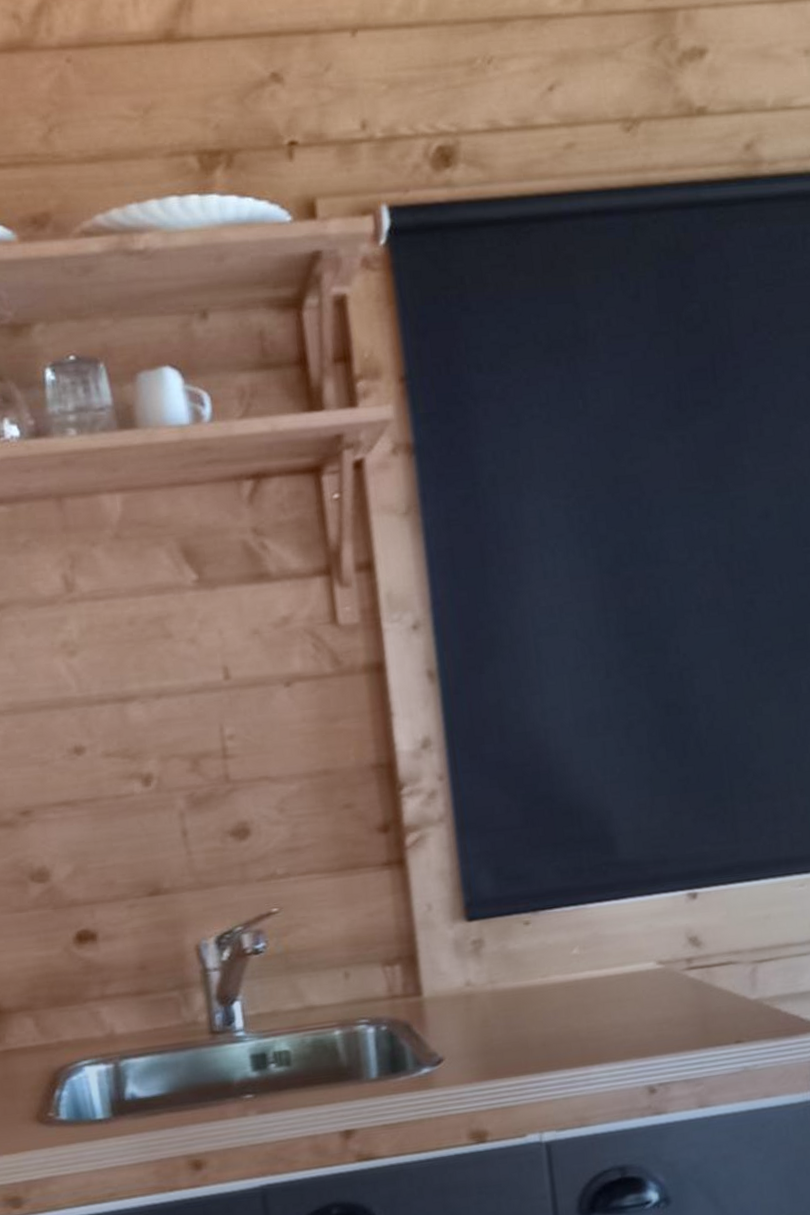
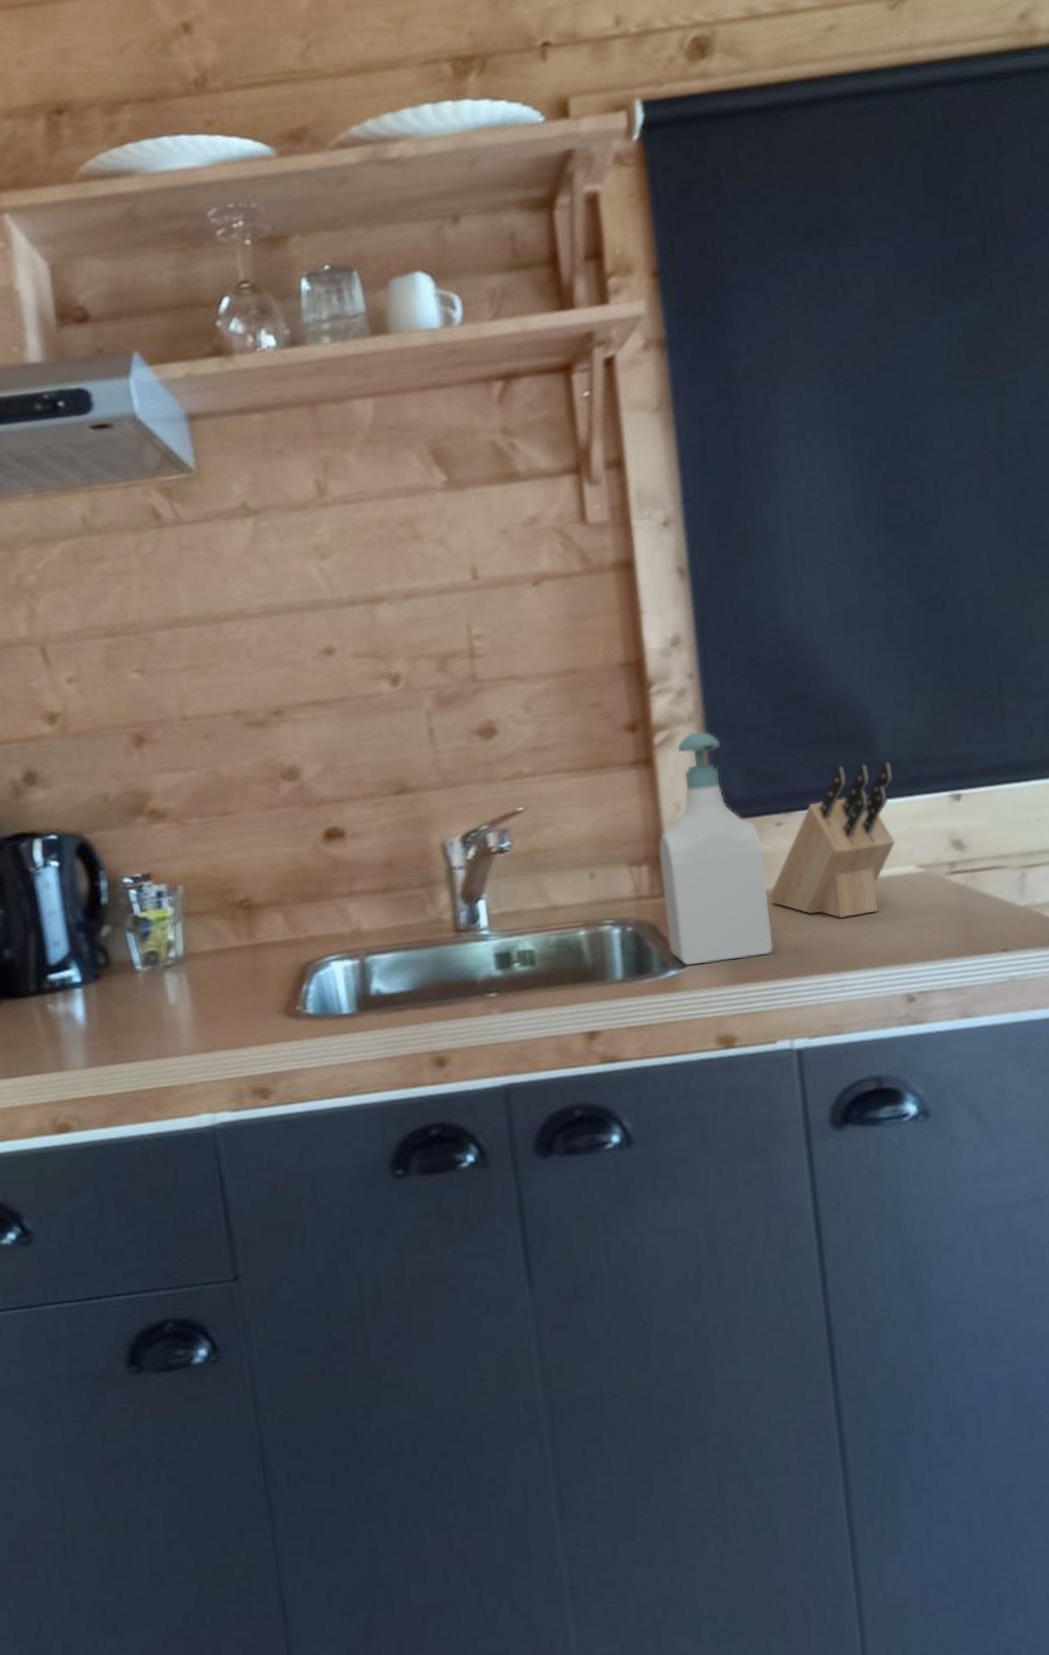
soap bottle: none [411,832,523,1063] -> present [658,731,774,966]
knife block: none [517,863,637,1014] -> present [768,762,895,918]

